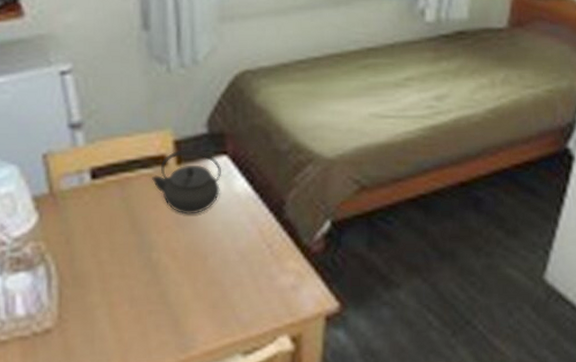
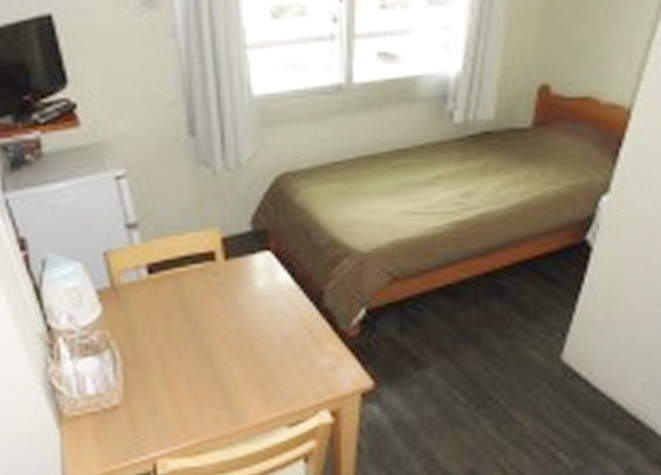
kettle: present [151,148,222,215] -> none [201,245,266,305]

